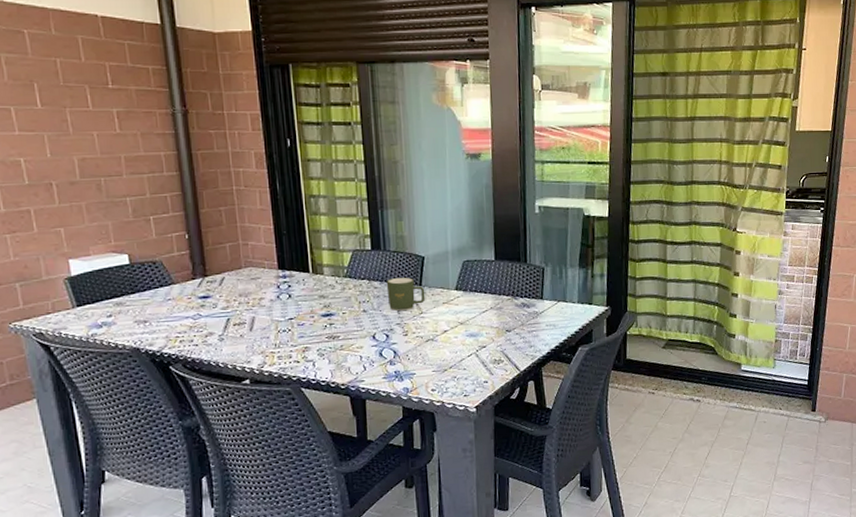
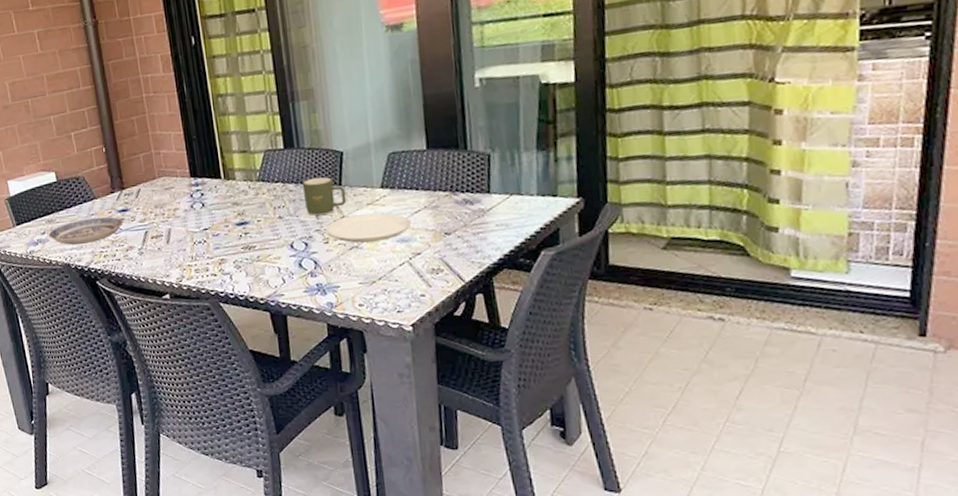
plate: none [116,302,204,329] -> present [48,216,124,245]
plate: none [406,311,480,336] -> present [326,213,412,243]

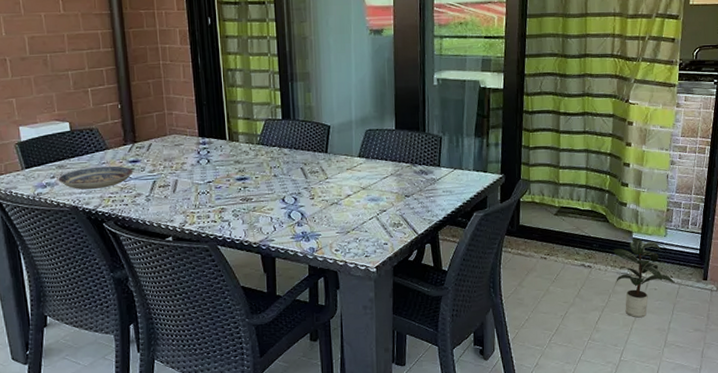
mug: present [302,177,347,216] -> none [295,145,331,177]
plate: present [326,213,412,243] -> none [313,177,381,200]
potted plant: none [757,277,869,392] -> present [612,238,675,318]

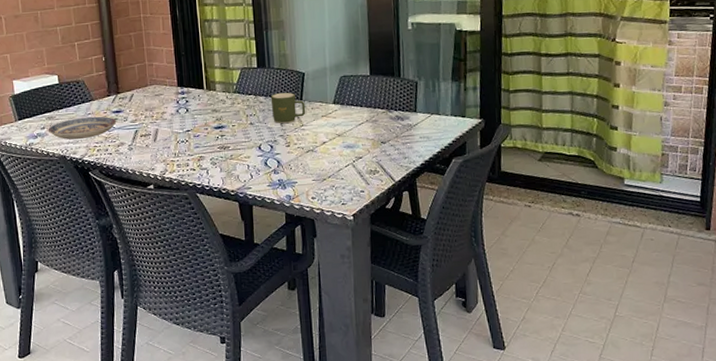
mug: none [295,145,331,177] -> present [270,92,306,124]
potted plant: present [612,238,675,318] -> none [602,185,674,270]

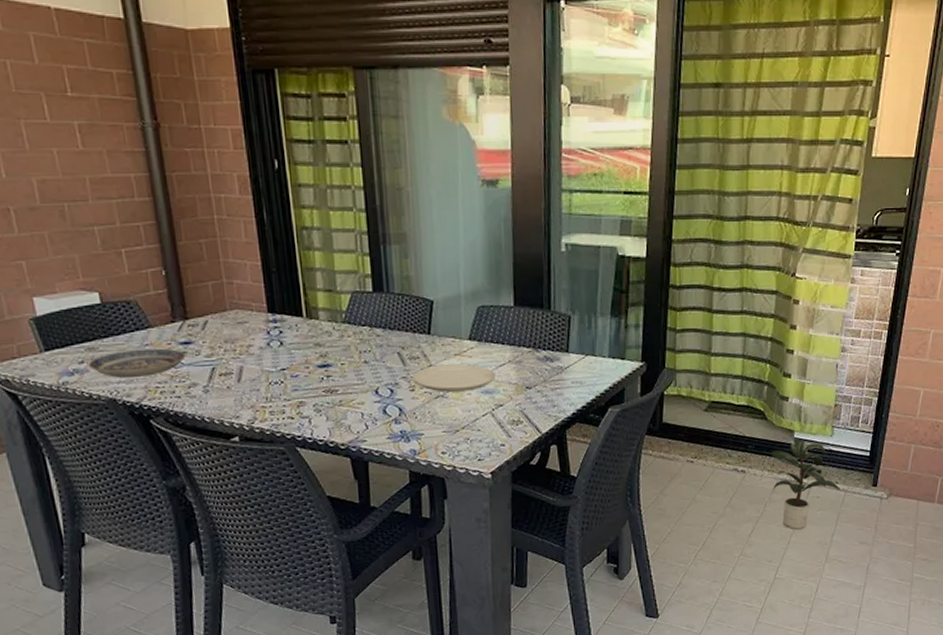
mug: present [270,92,306,124] -> none [390,325,435,363]
plate: none [288,123,356,148] -> present [413,364,497,392]
potted plant: none [602,185,674,270] -> present [770,438,841,530]

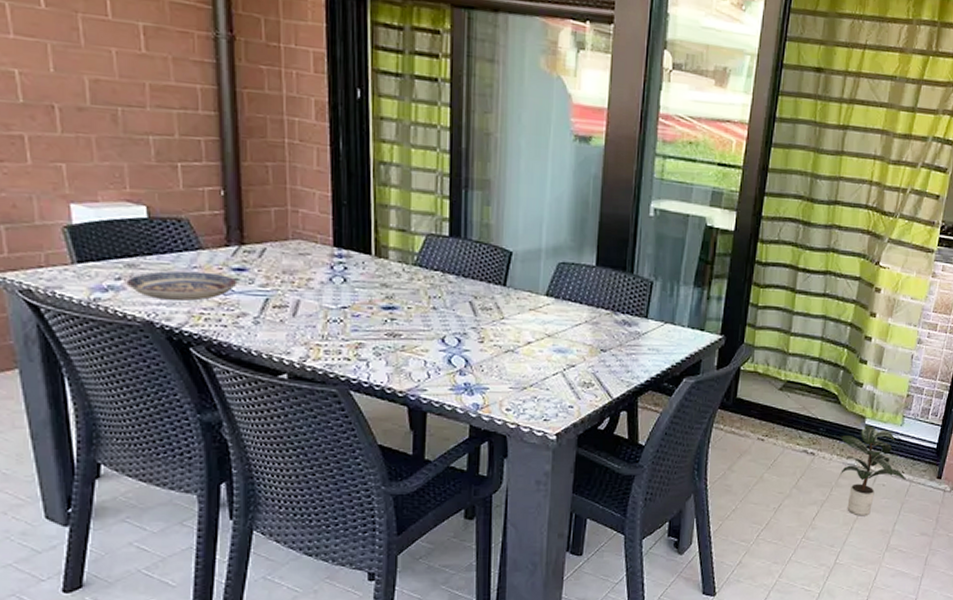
plate: present [413,364,497,392] -> none [483,318,571,348]

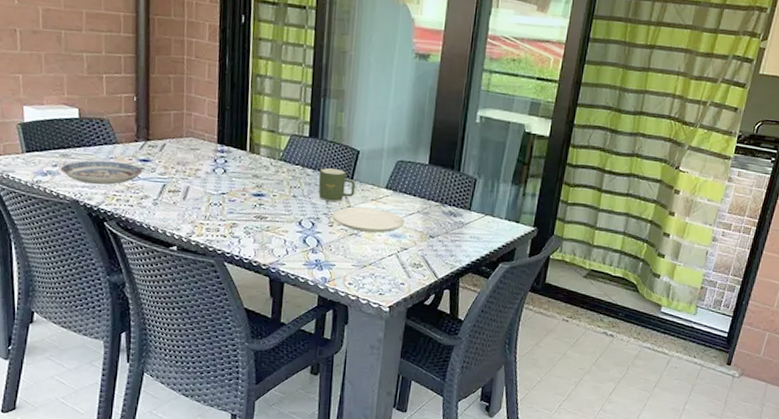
mug: none [463,273,509,314] -> present [318,168,356,202]
plate: none [483,318,571,348] -> present [332,207,405,233]
potted plant: present [840,425,906,516] -> none [637,313,698,395]

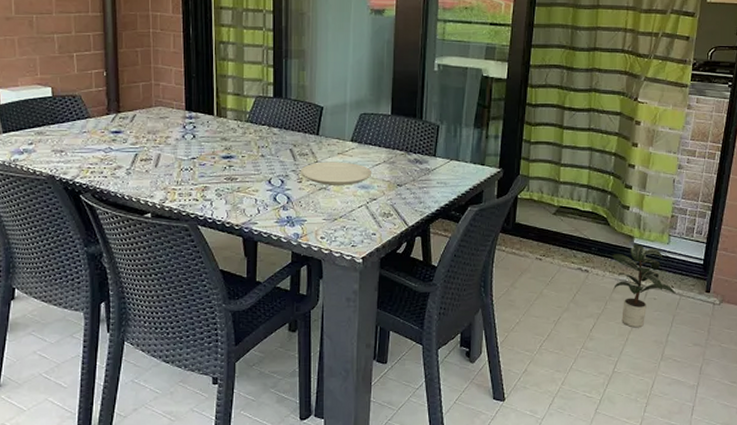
plate: present [60,160,143,185] -> none [36,135,115,158]
mug: present [318,168,356,202] -> none [285,126,321,159]
potted plant: none [637,313,698,395] -> present [611,244,676,328]

